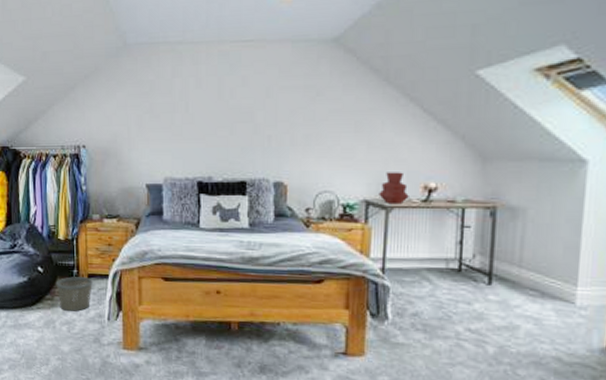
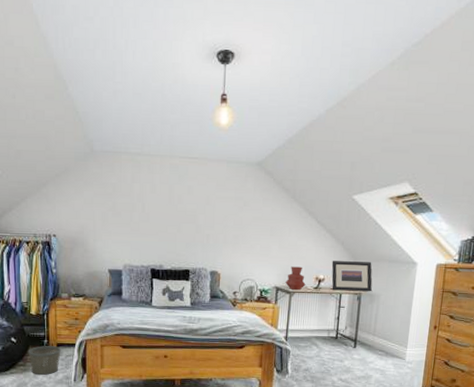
picture frame: none [447,162,514,205] -> present [331,261,372,292]

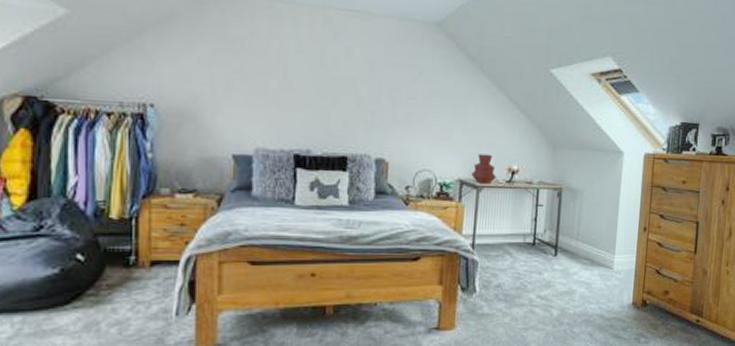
basket: present [28,346,62,375] -> none [103,265,158,308]
picture frame: present [331,261,372,292] -> none [527,148,574,187]

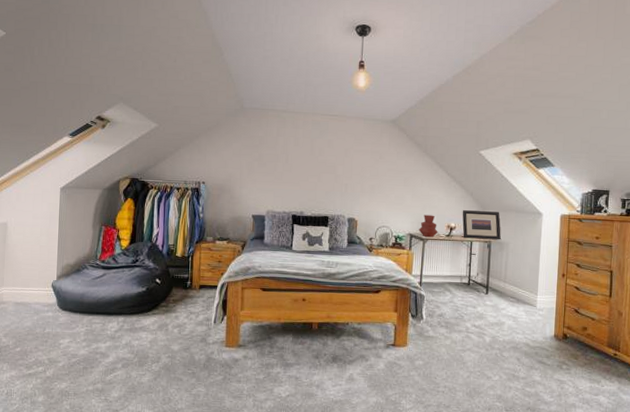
picture frame: none [527,148,574,187] -> present [462,210,501,240]

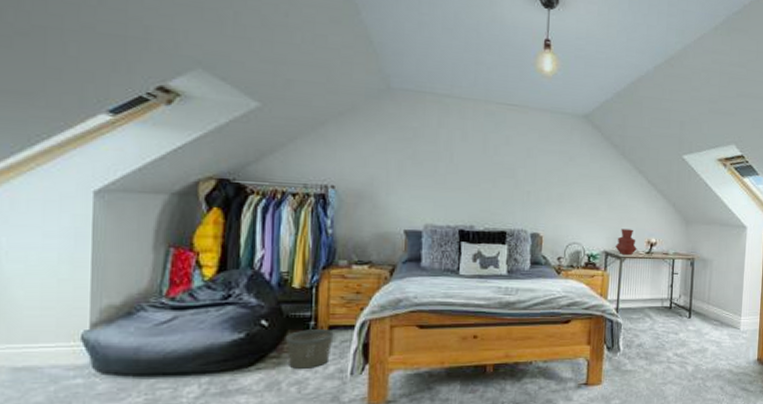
basket: none [171,287,204,316] -> present [285,329,336,369]
picture frame: present [462,210,501,240] -> none [663,223,705,257]

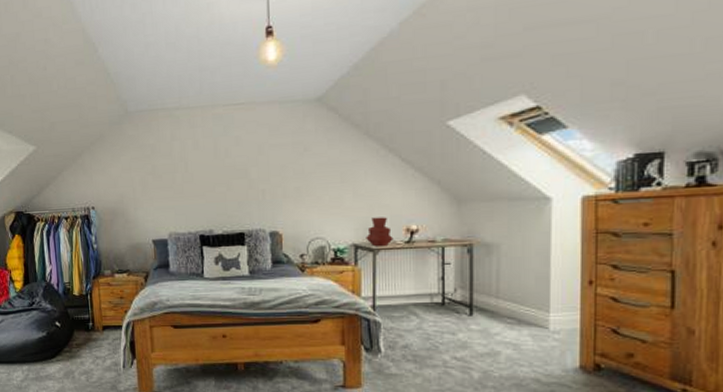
basket: present [285,329,336,369] -> none [73,329,108,361]

